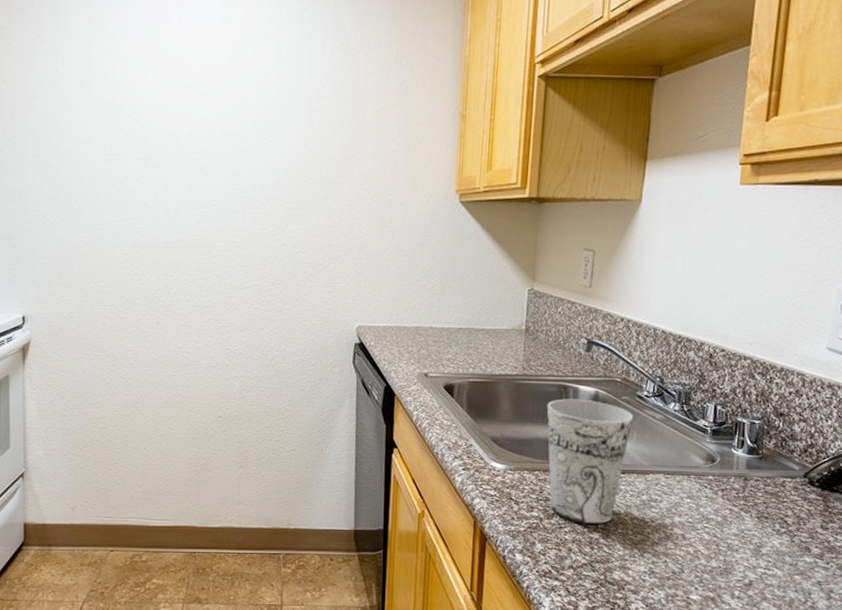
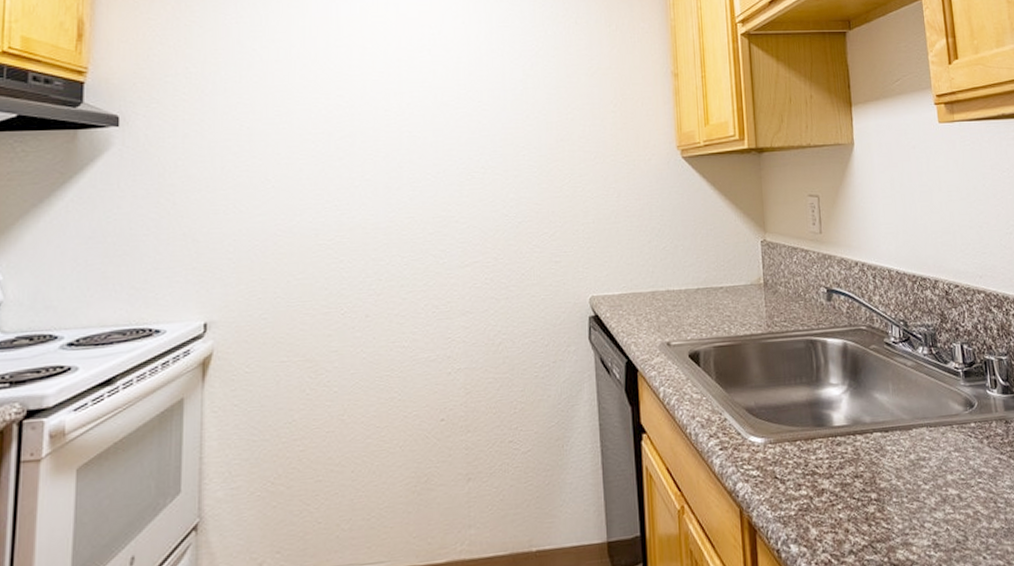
cup: present [547,399,634,525] -> none [797,353,886,497]

